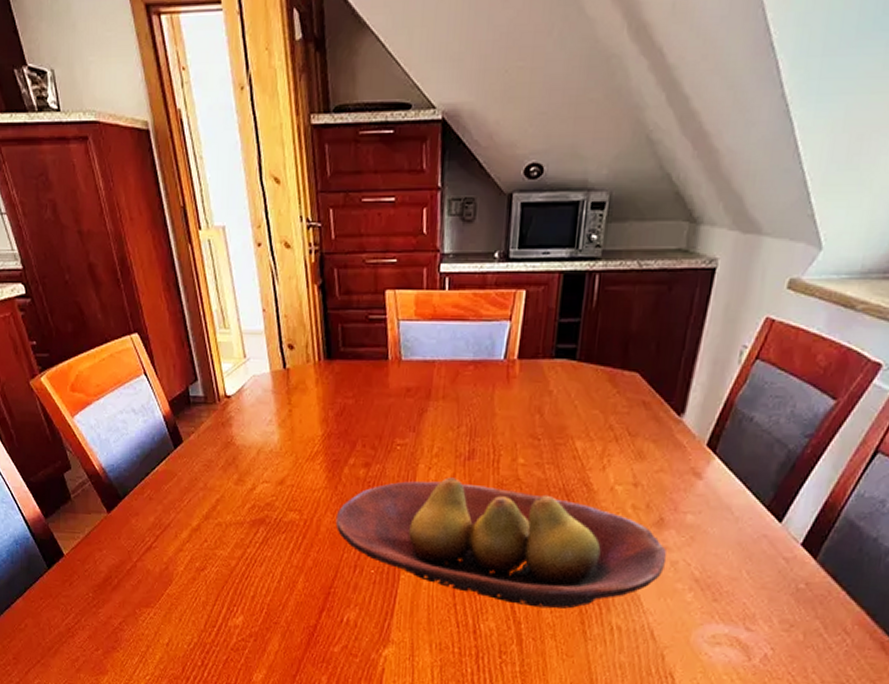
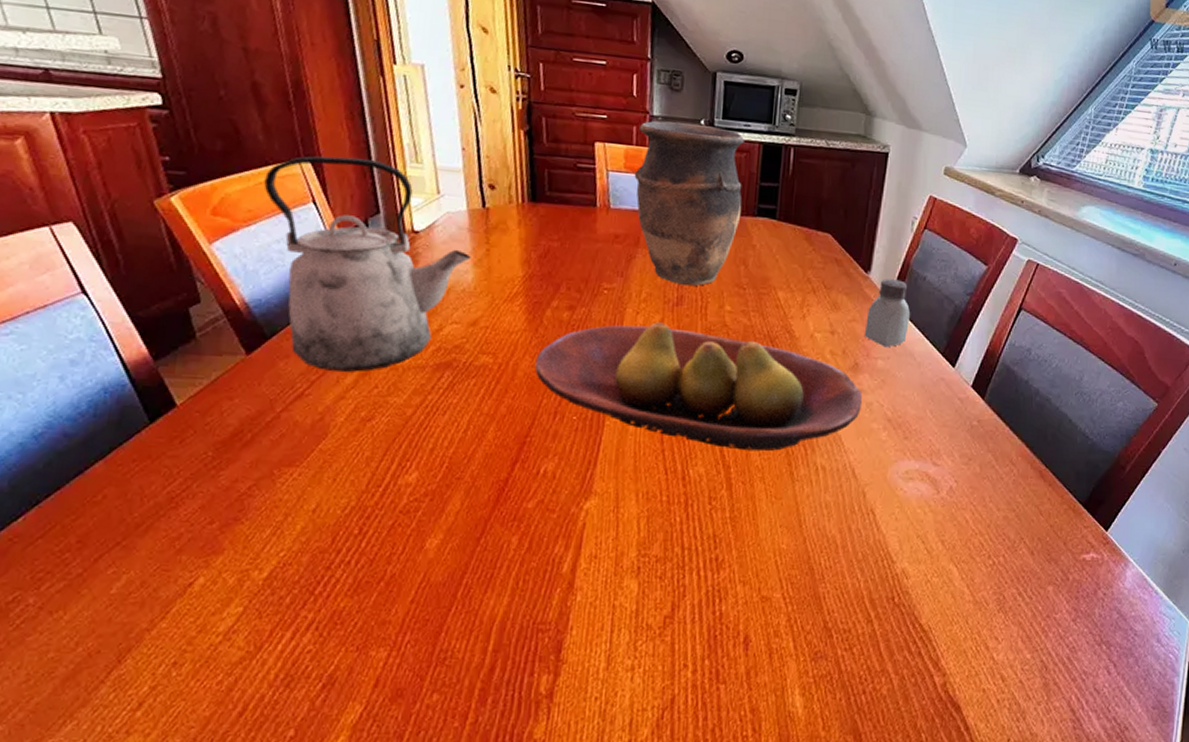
kettle: none [106,328,276,528] -> present [264,156,471,372]
vase: none [425,257,543,439] -> present [634,121,744,286]
saltshaker: none [672,422,731,501] -> present [864,279,911,348]

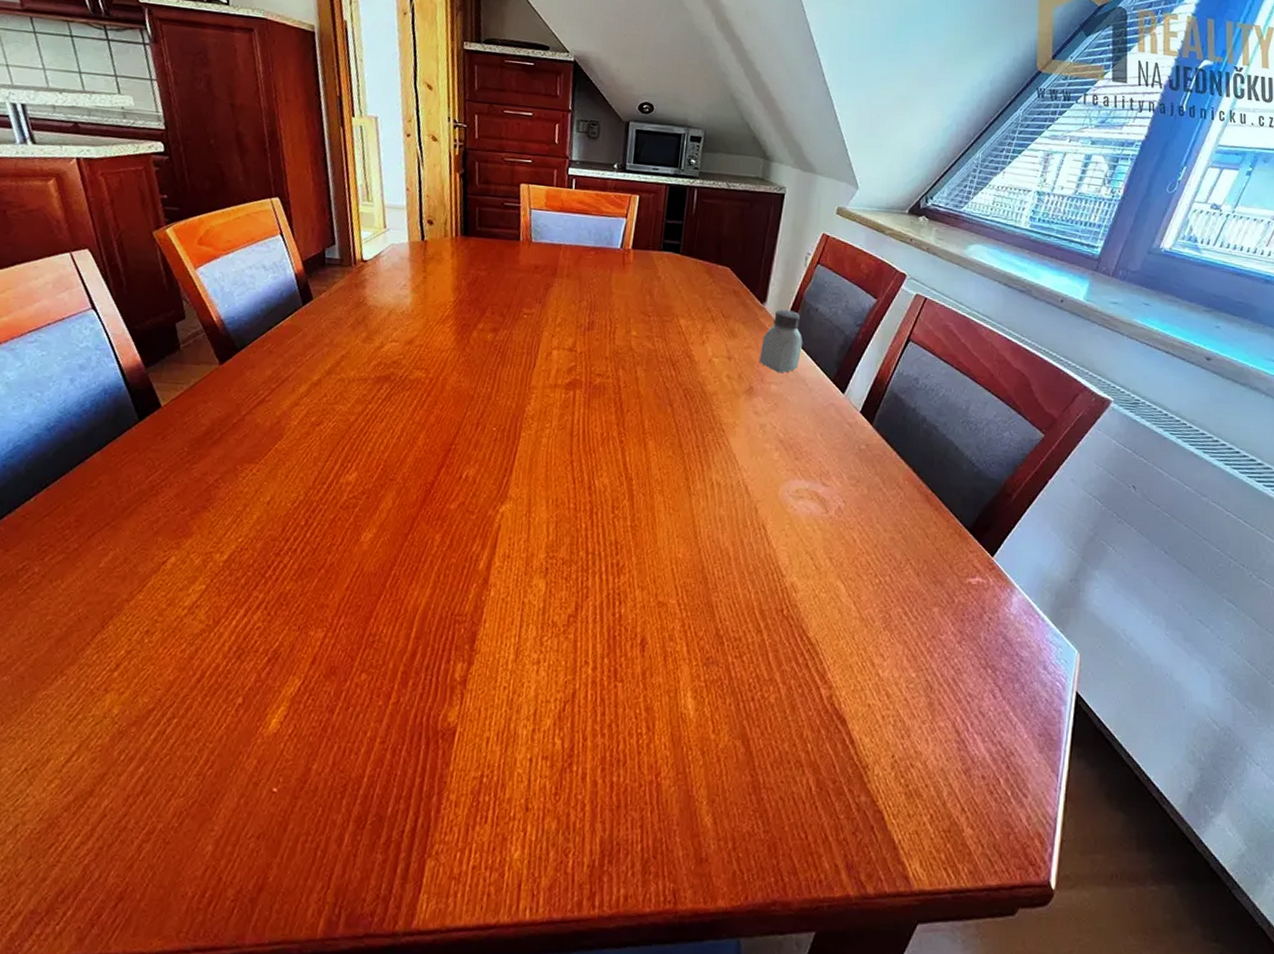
kettle: present [264,156,471,372] -> none [241,195,410,382]
fruit bowl: present [534,322,862,452] -> none [461,344,756,466]
vase: present [634,121,744,286] -> none [553,165,653,313]

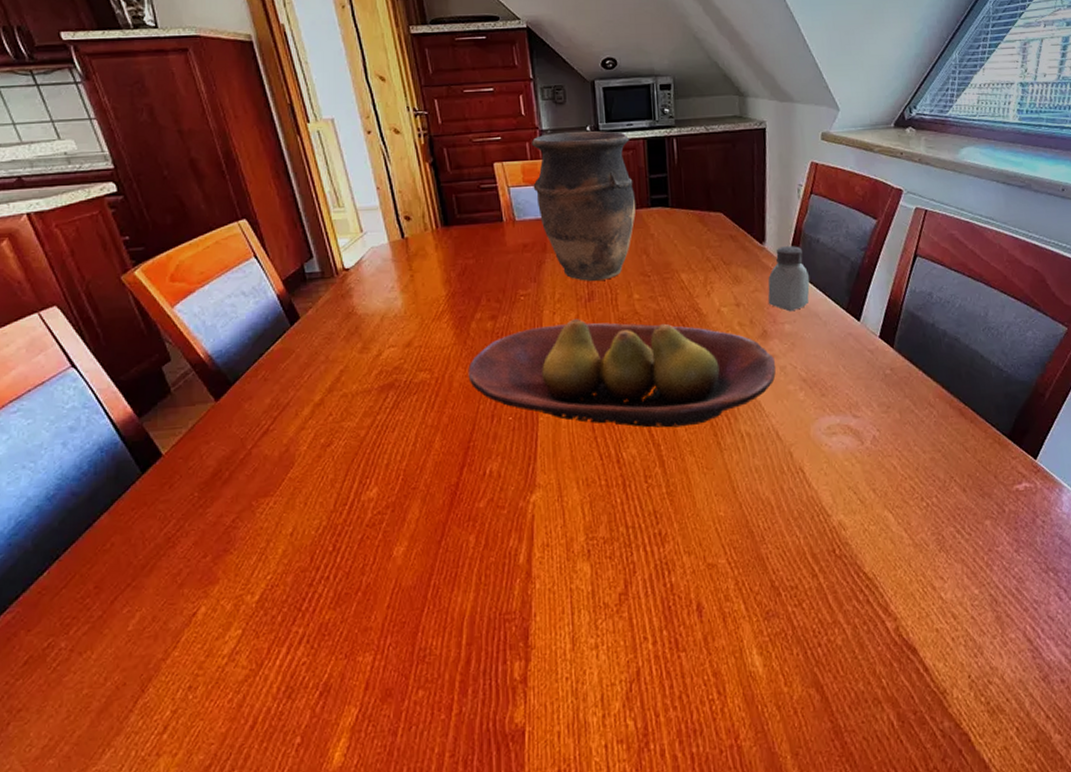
fruit bowl: none [461,344,756,466] -> present [468,319,776,428]
vase: none [553,165,653,313] -> present [531,131,636,282]

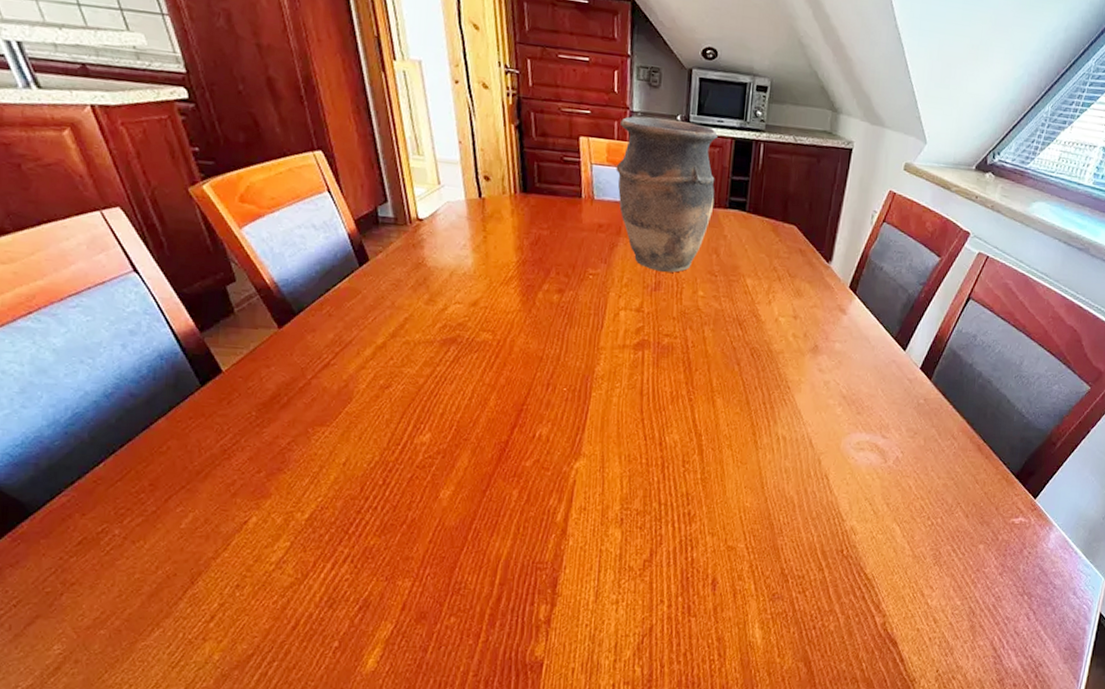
fruit bowl: present [468,319,776,428] -> none [529,305,820,422]
saltshaker: present [767,246,810,312] -> none [823,268,868,332]

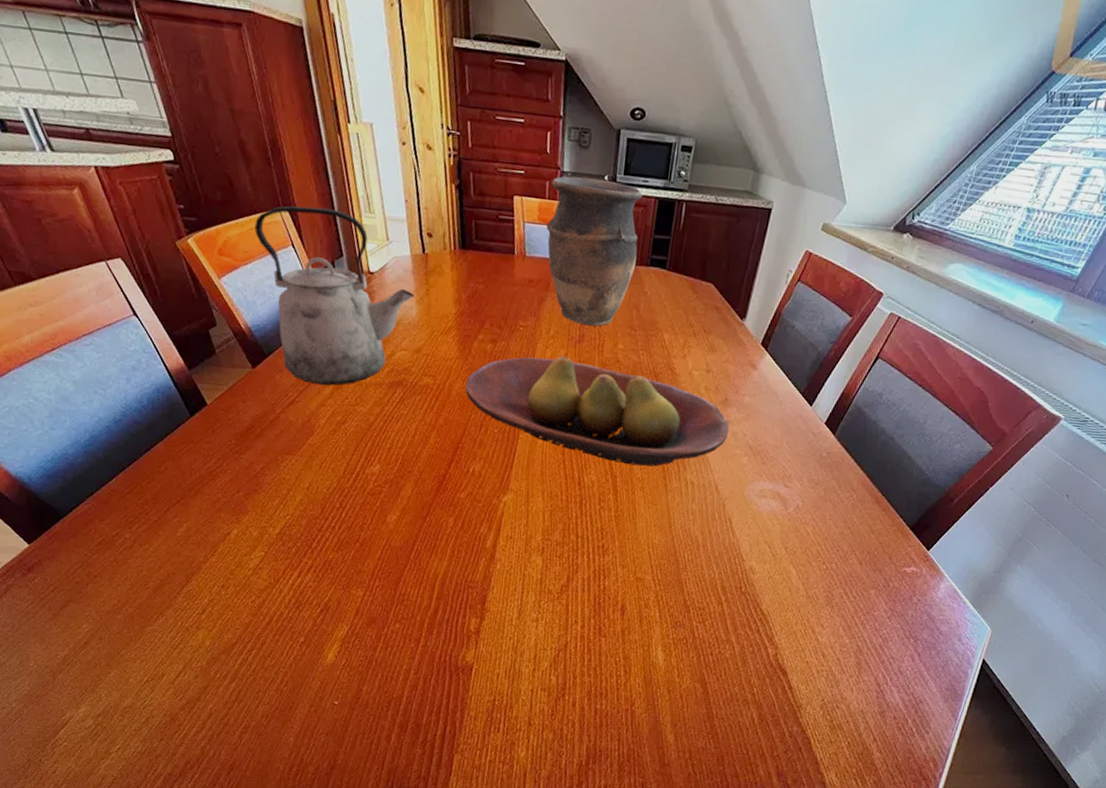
kettle: none [283,147,470,346] -> present [254,205,415,386]
fruit bowl: none [529,305,820,422] -> present [465,356,729,467]

